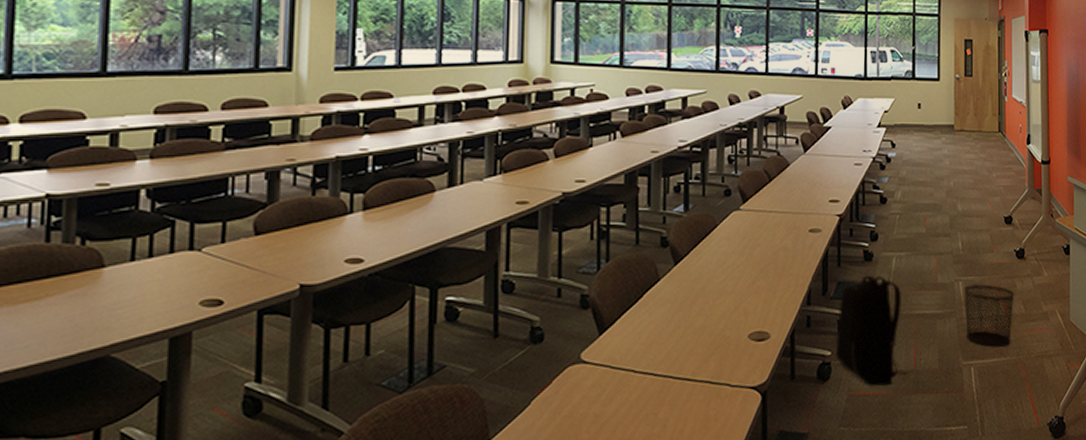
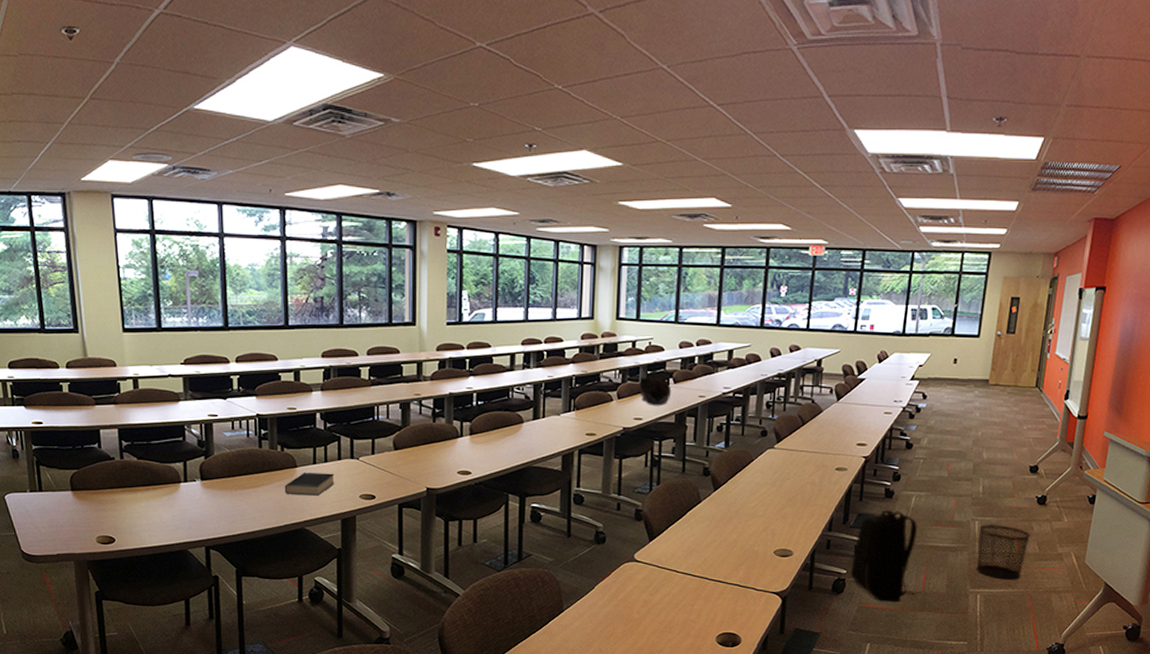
book: none [81,273,163,309] -> present [284,473,335,496]
backpack: none [580,128,619,166] -> present [639,375,672,407]

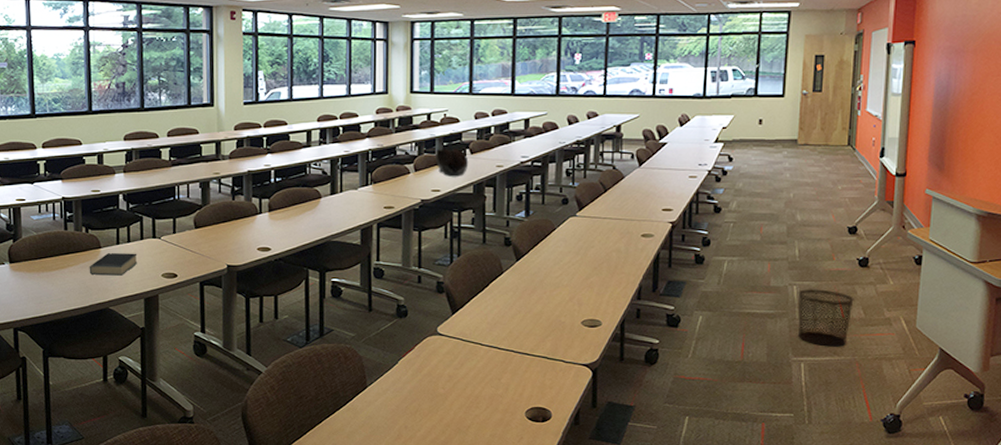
backpack: present [850,509,917,602] -> none [663,276,735,372]

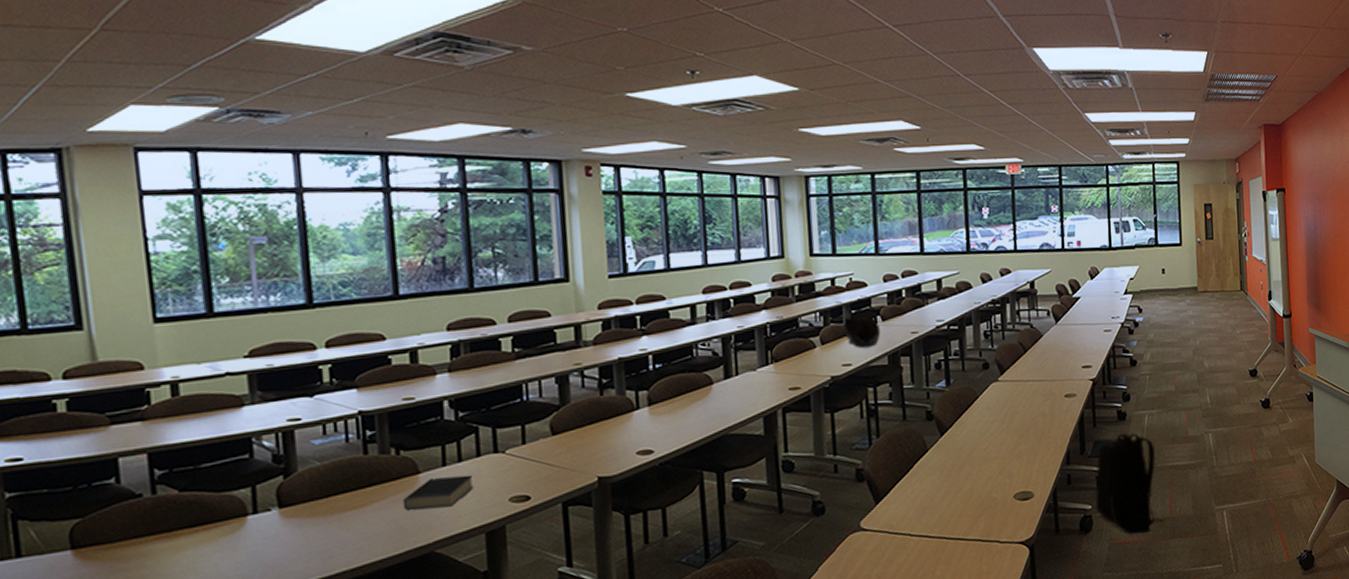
backpack: none [663,276,735,372] -> present [1095,433,1165,534]
waste bin: present [798,288,854,347] -> none [1213,434,1262,492]

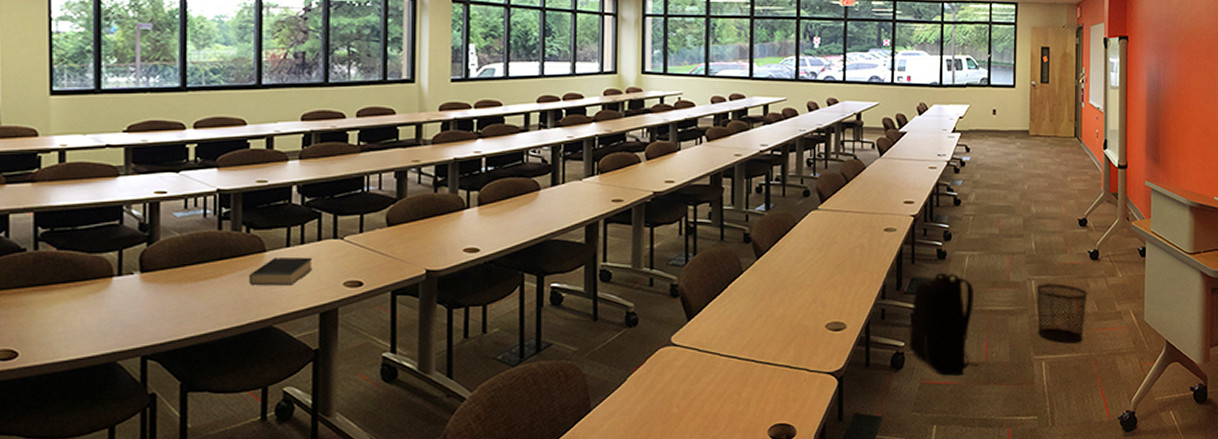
backpack: present [843,314,881,349] -> none [669,133,705,168]
waste bin: none [1213,434,1262,492] -> present [1036,282,1088,343]

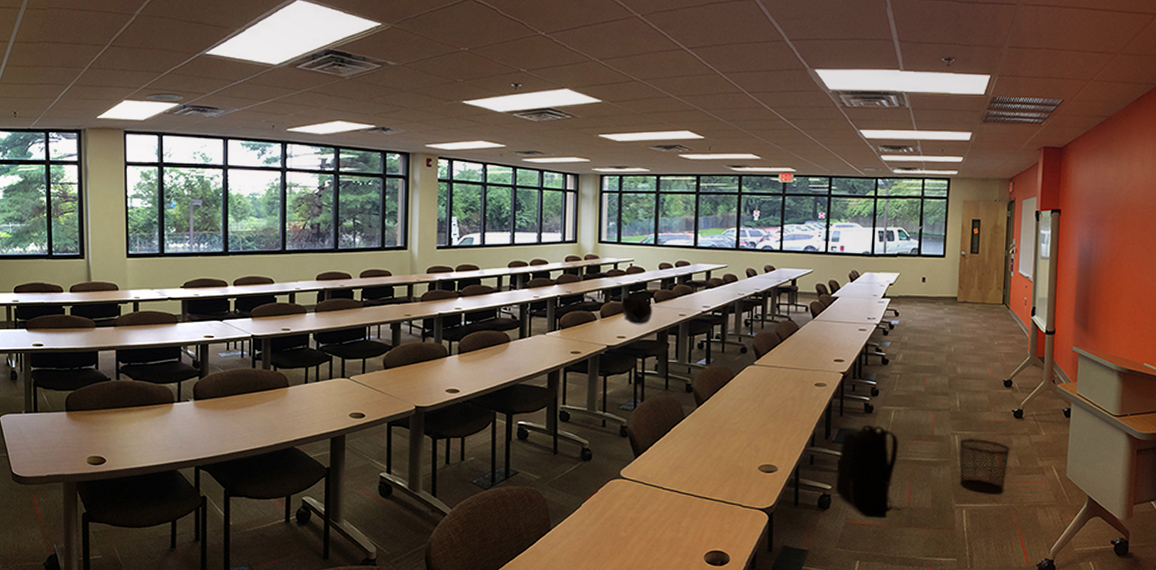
book: present [248,257,313,286] -> none [276,392,325,415]
backpack: none [669,133,705,168] -> present [622,295,653,325]

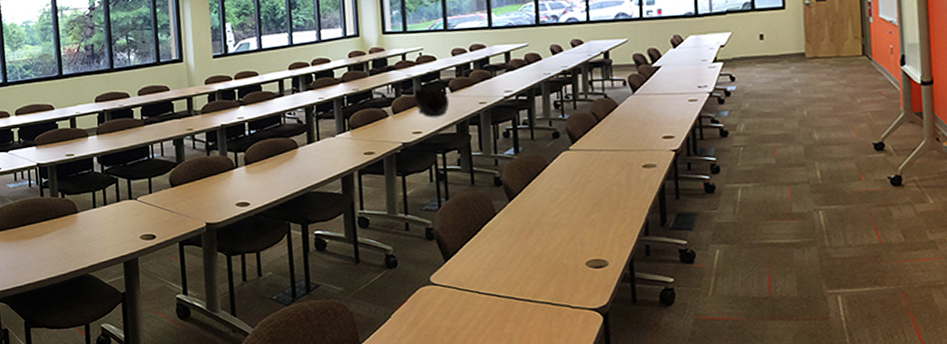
backpack: present [835,424,902,518] -> none [677,206,762,311]
waste bin: present [959,438,1010,494] -> none [825,212,890,276]

